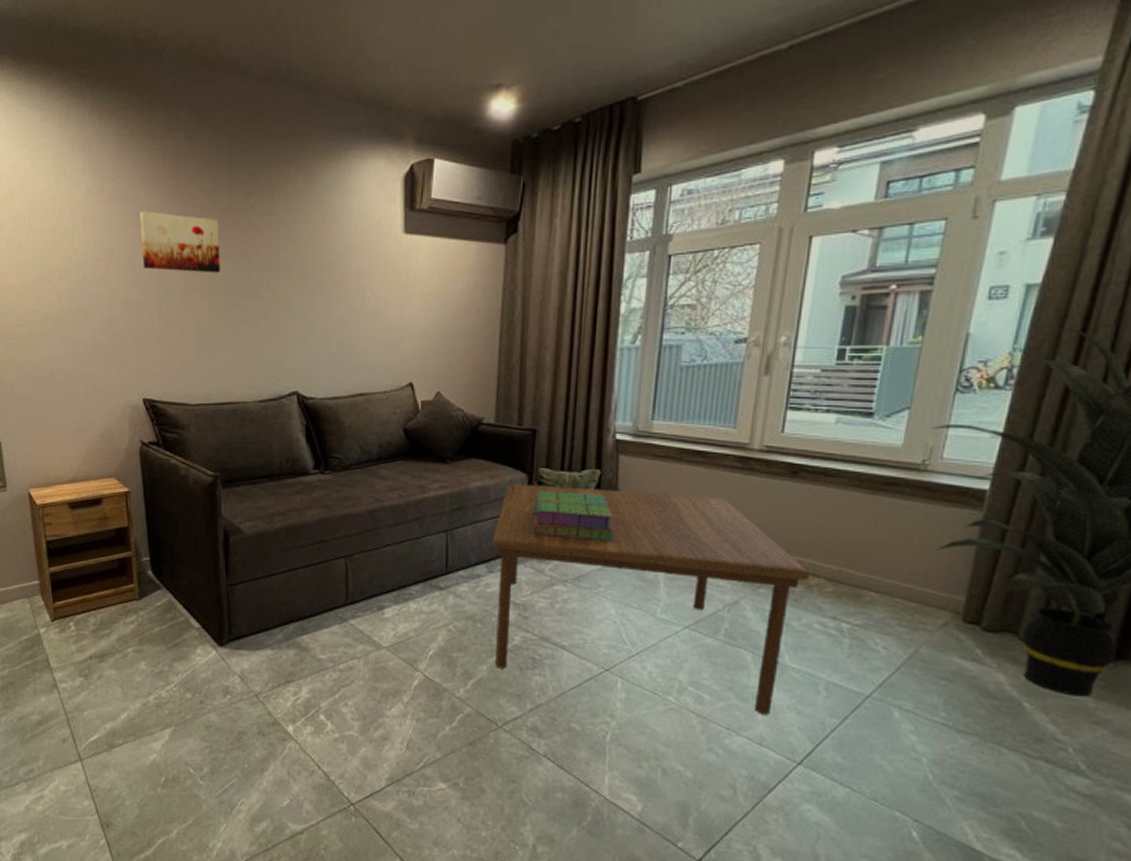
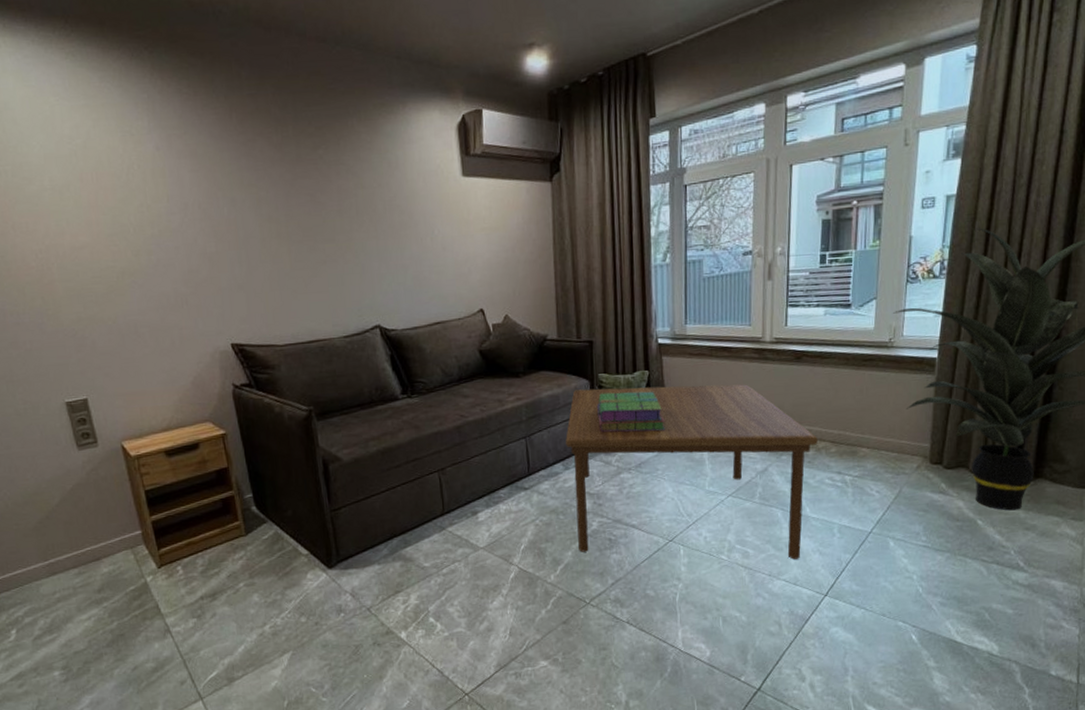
wall art: present [140,211,220,273] -> none [211,165,296,221]

